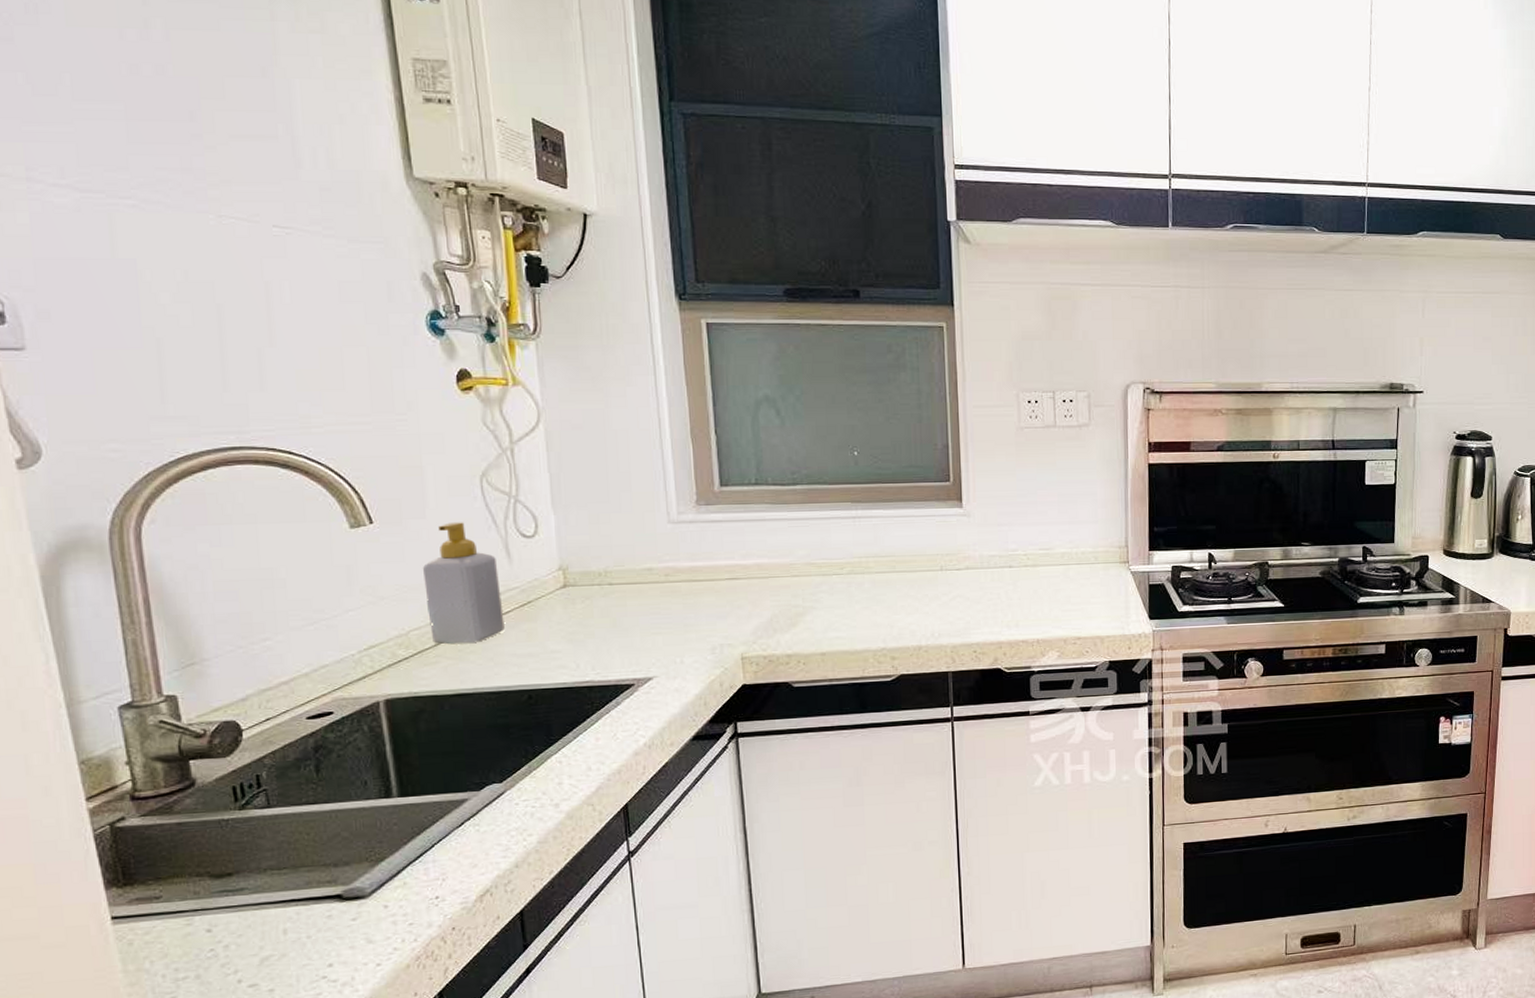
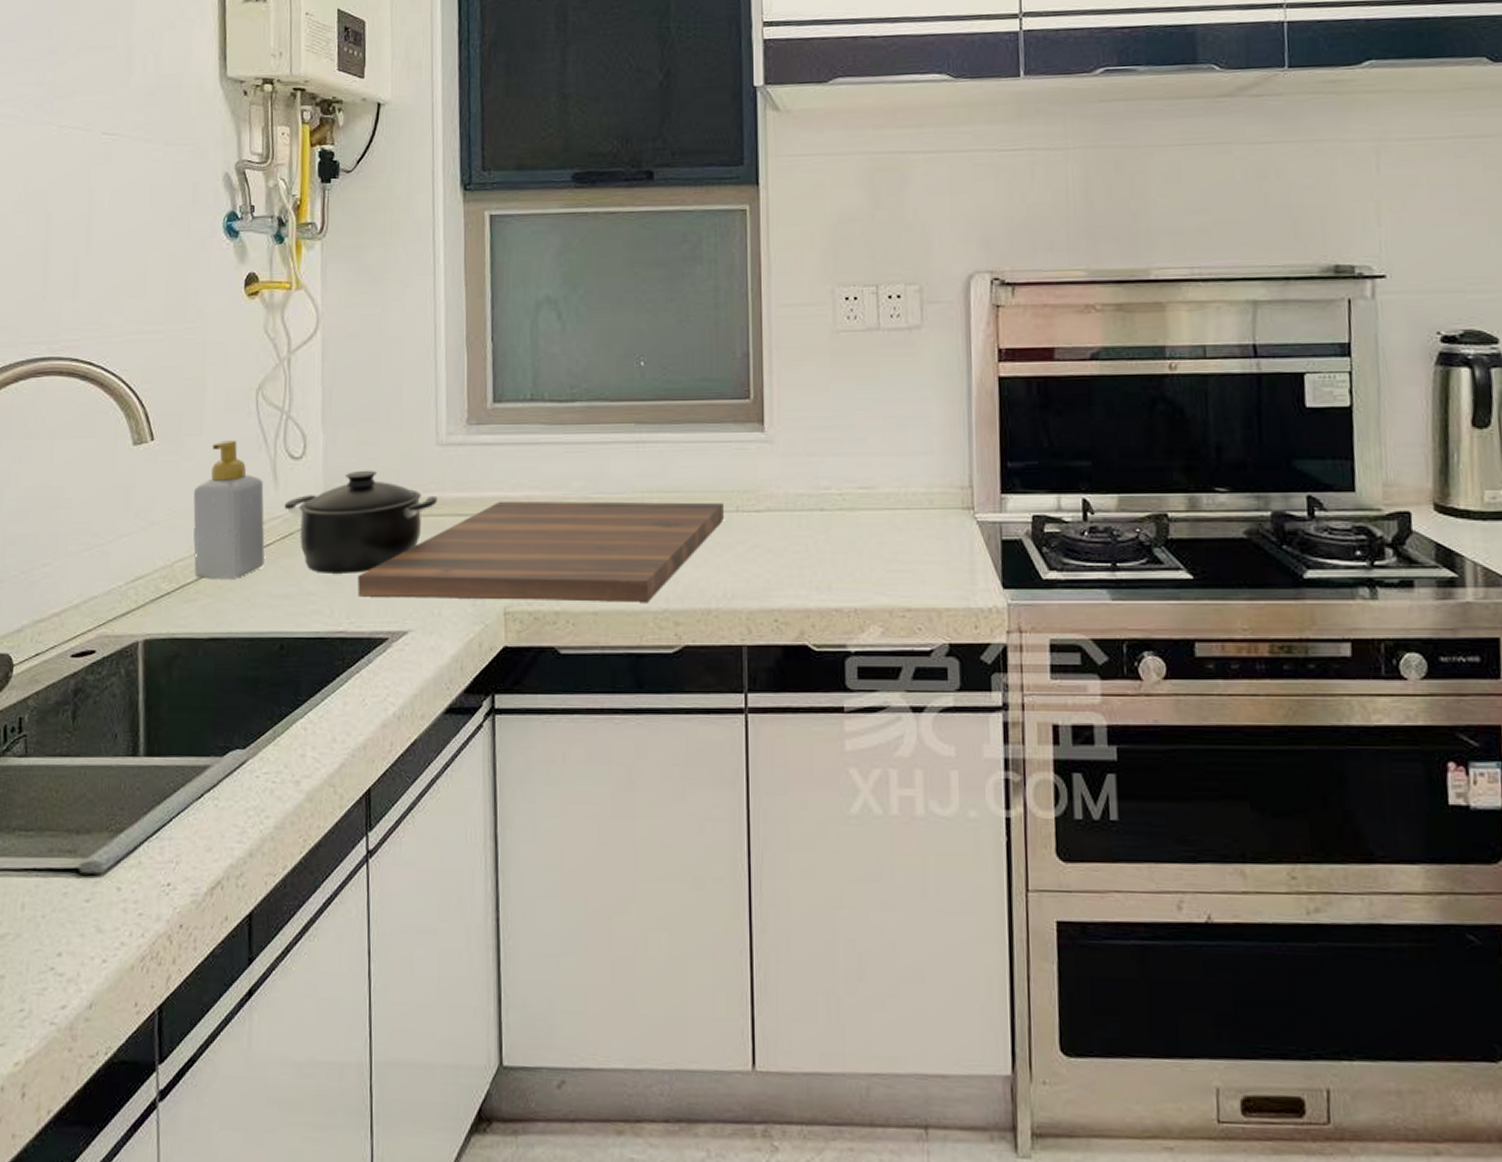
saucepan: none [520,545,673,634] -> present [284,470,437,573]
cutting board: none [600,564,930,652] -> present [358,500,724,602]

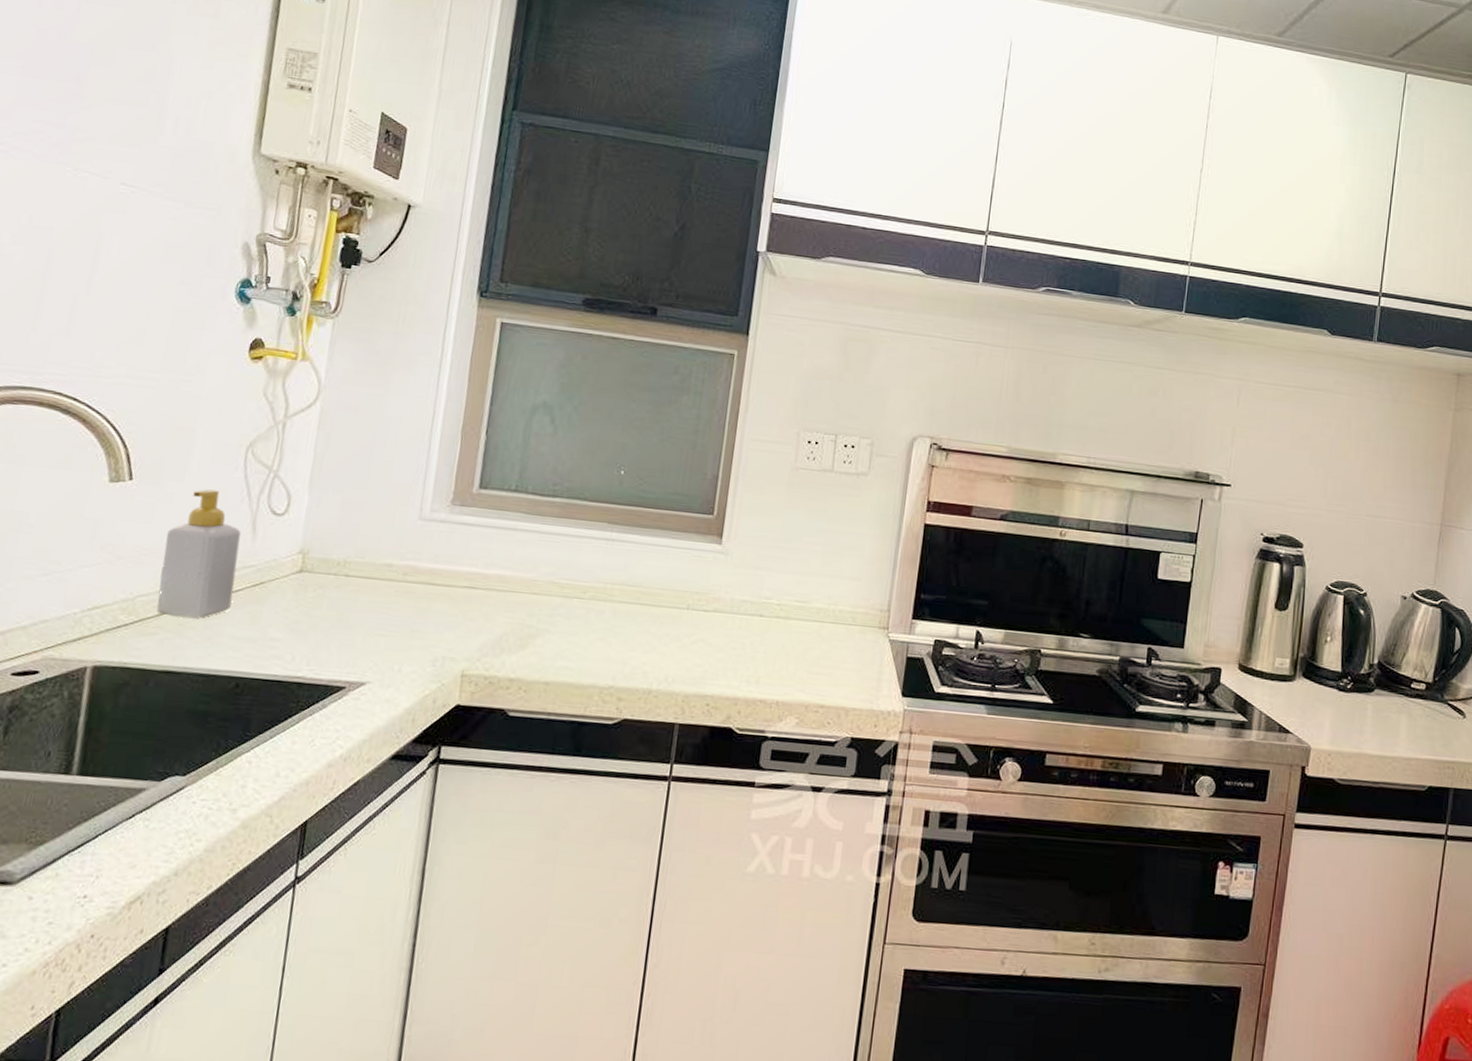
saucepan: present [284,470,437,573] -> none [259,533,413,625]
cutting board: present [358,500,724,602] -> none [321,576,677,678]

